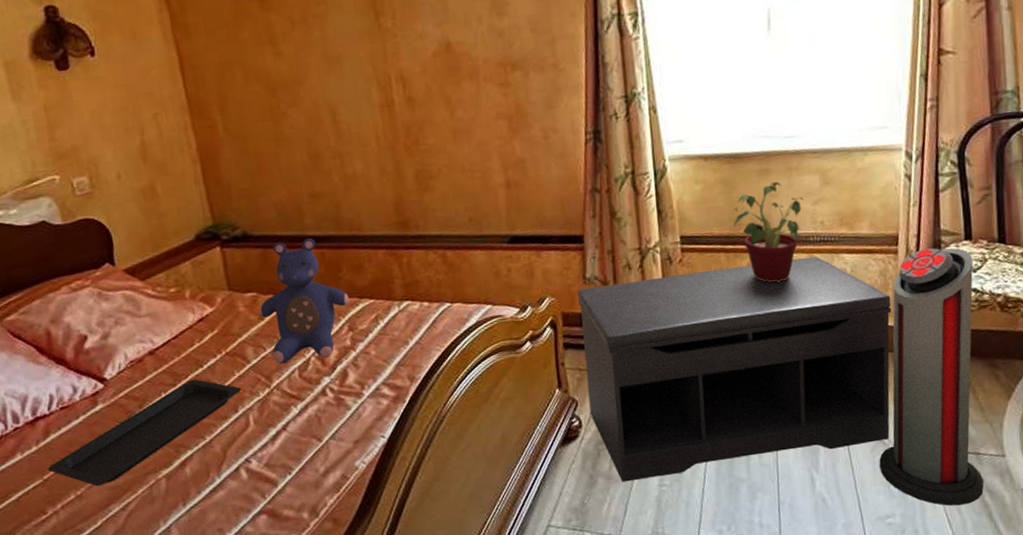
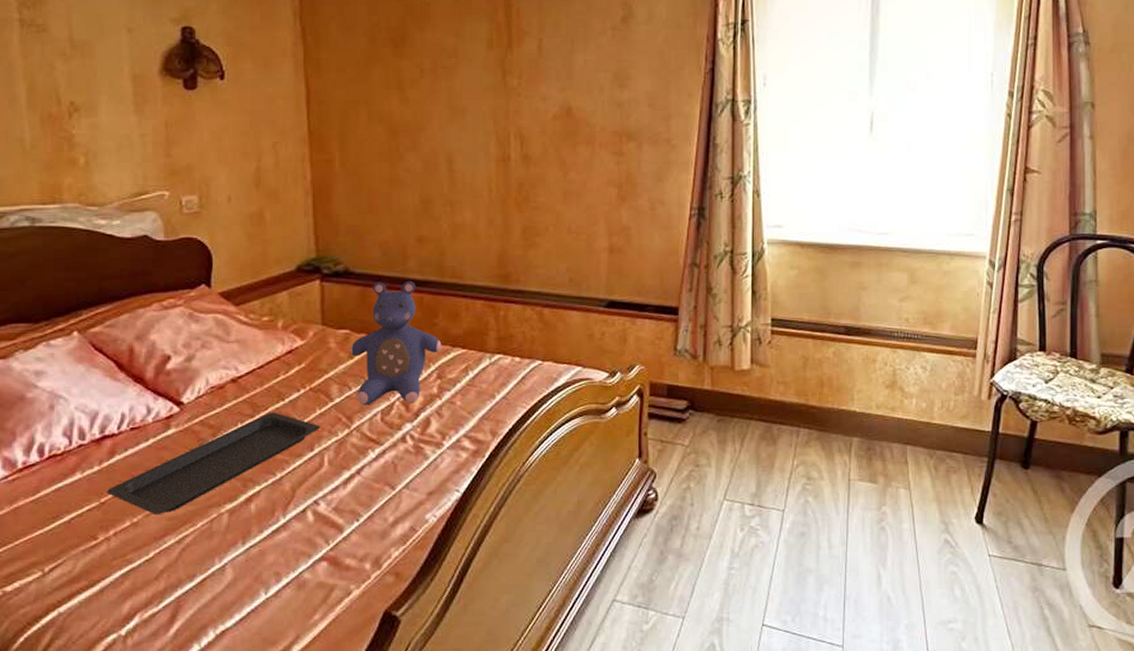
bench: present [577,256,892,482] -> none [667,351,967,562]
potted plant: present [733,181,804,283] -> none [823,275,891,373]
air purifier: present [879,248,984,506] -> none [945,356,1046,617]

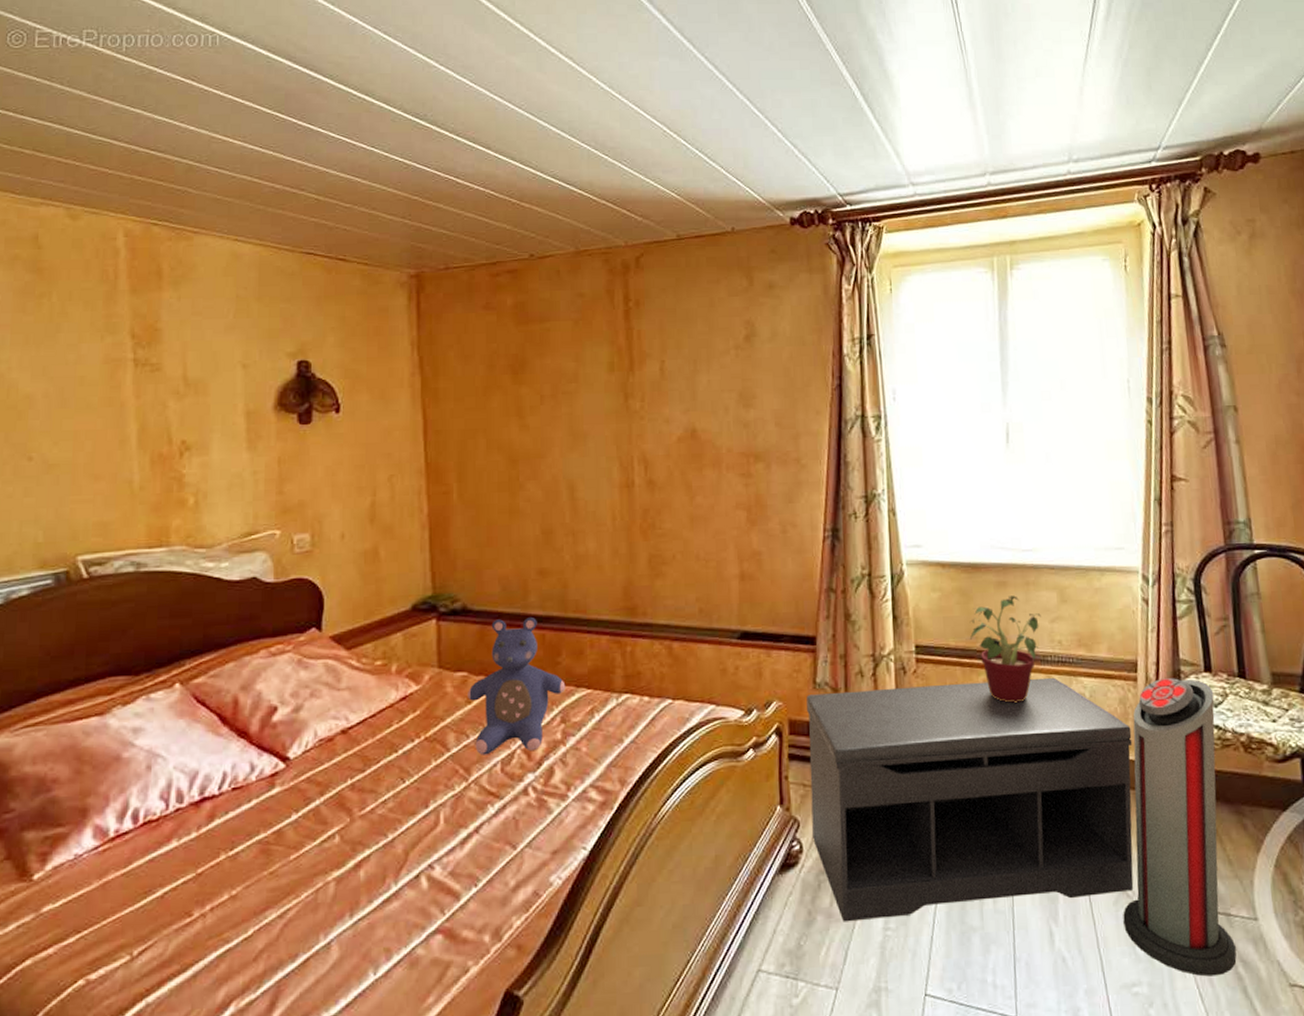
serving tray: present [107,413,321,514] -> none [205,766,436,885]
bench: none [667,351,967,562] -> present [807,677,1134,922]
potted plant: none [823,275,891,373] -> present [969,595,1041,703]
air purifier: none [945,356,1046,617] -> present [1123,678,1237,977]

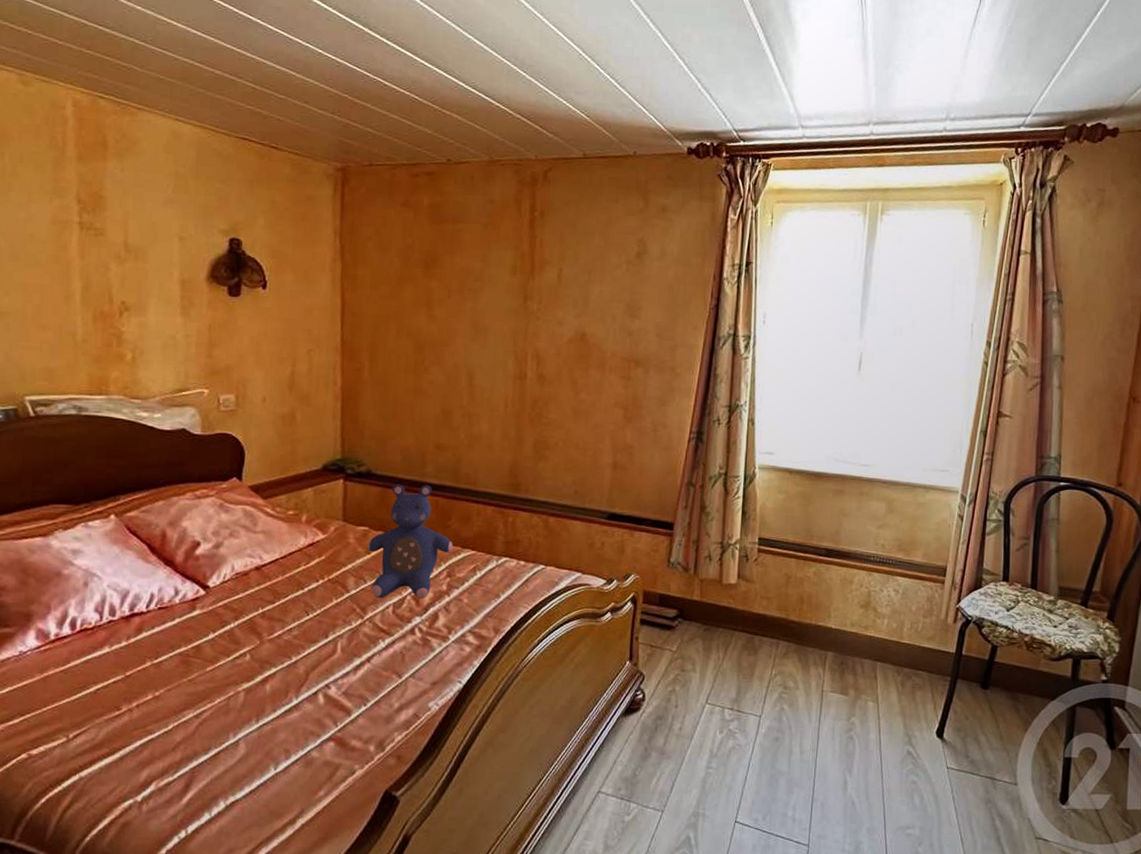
bench: present [807,677,1134,922] -> none [654,571,934,760]
potted plant: present [969,595,1041,703] -> none [807,503,870,593]
air purifier: present [1123,678,1237,977] -> none [906,583,1008,826]

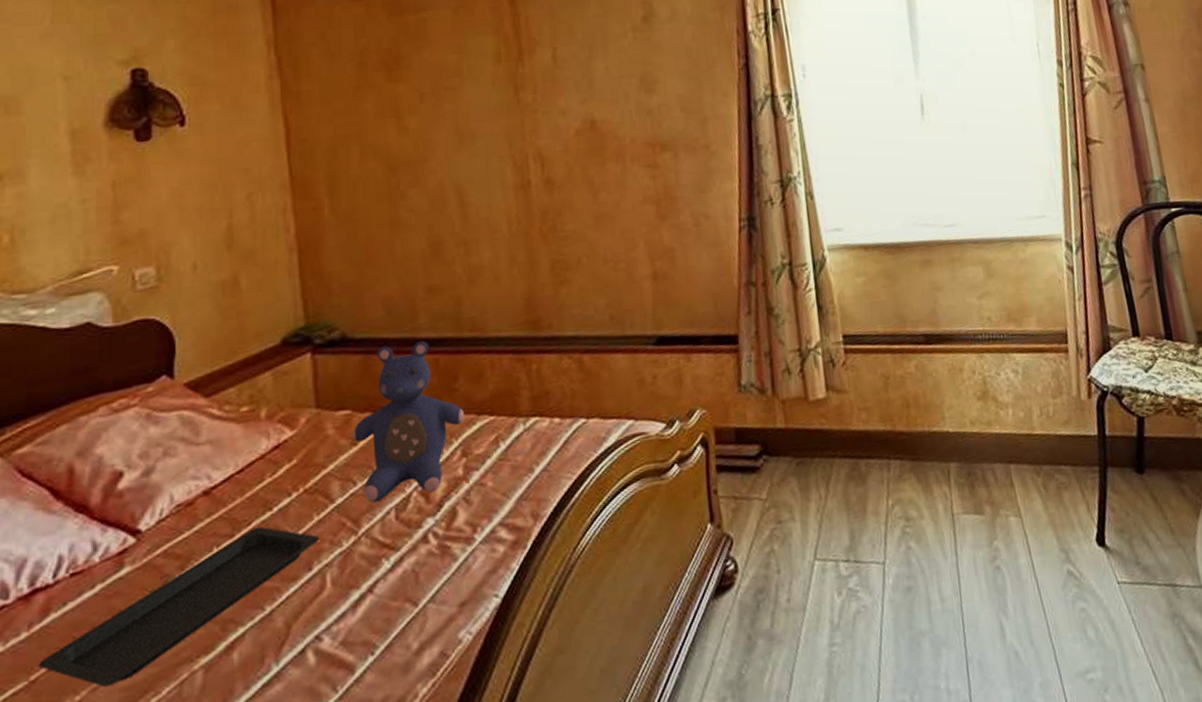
serving tray: none [132,600,336,689] -> present [39,527,320,687]

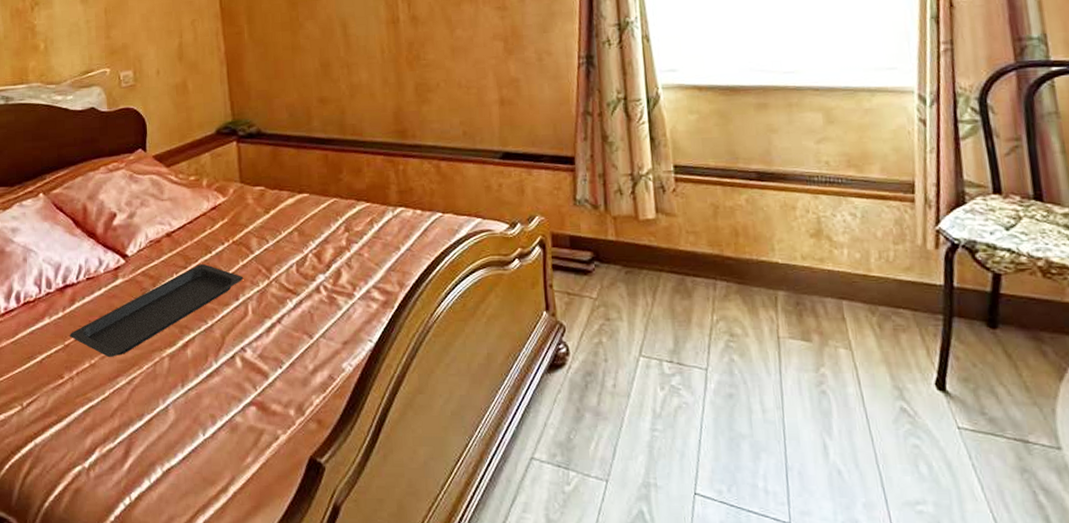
teddy bear: present [352,340,466,503] -> none [265,139,348,258]

